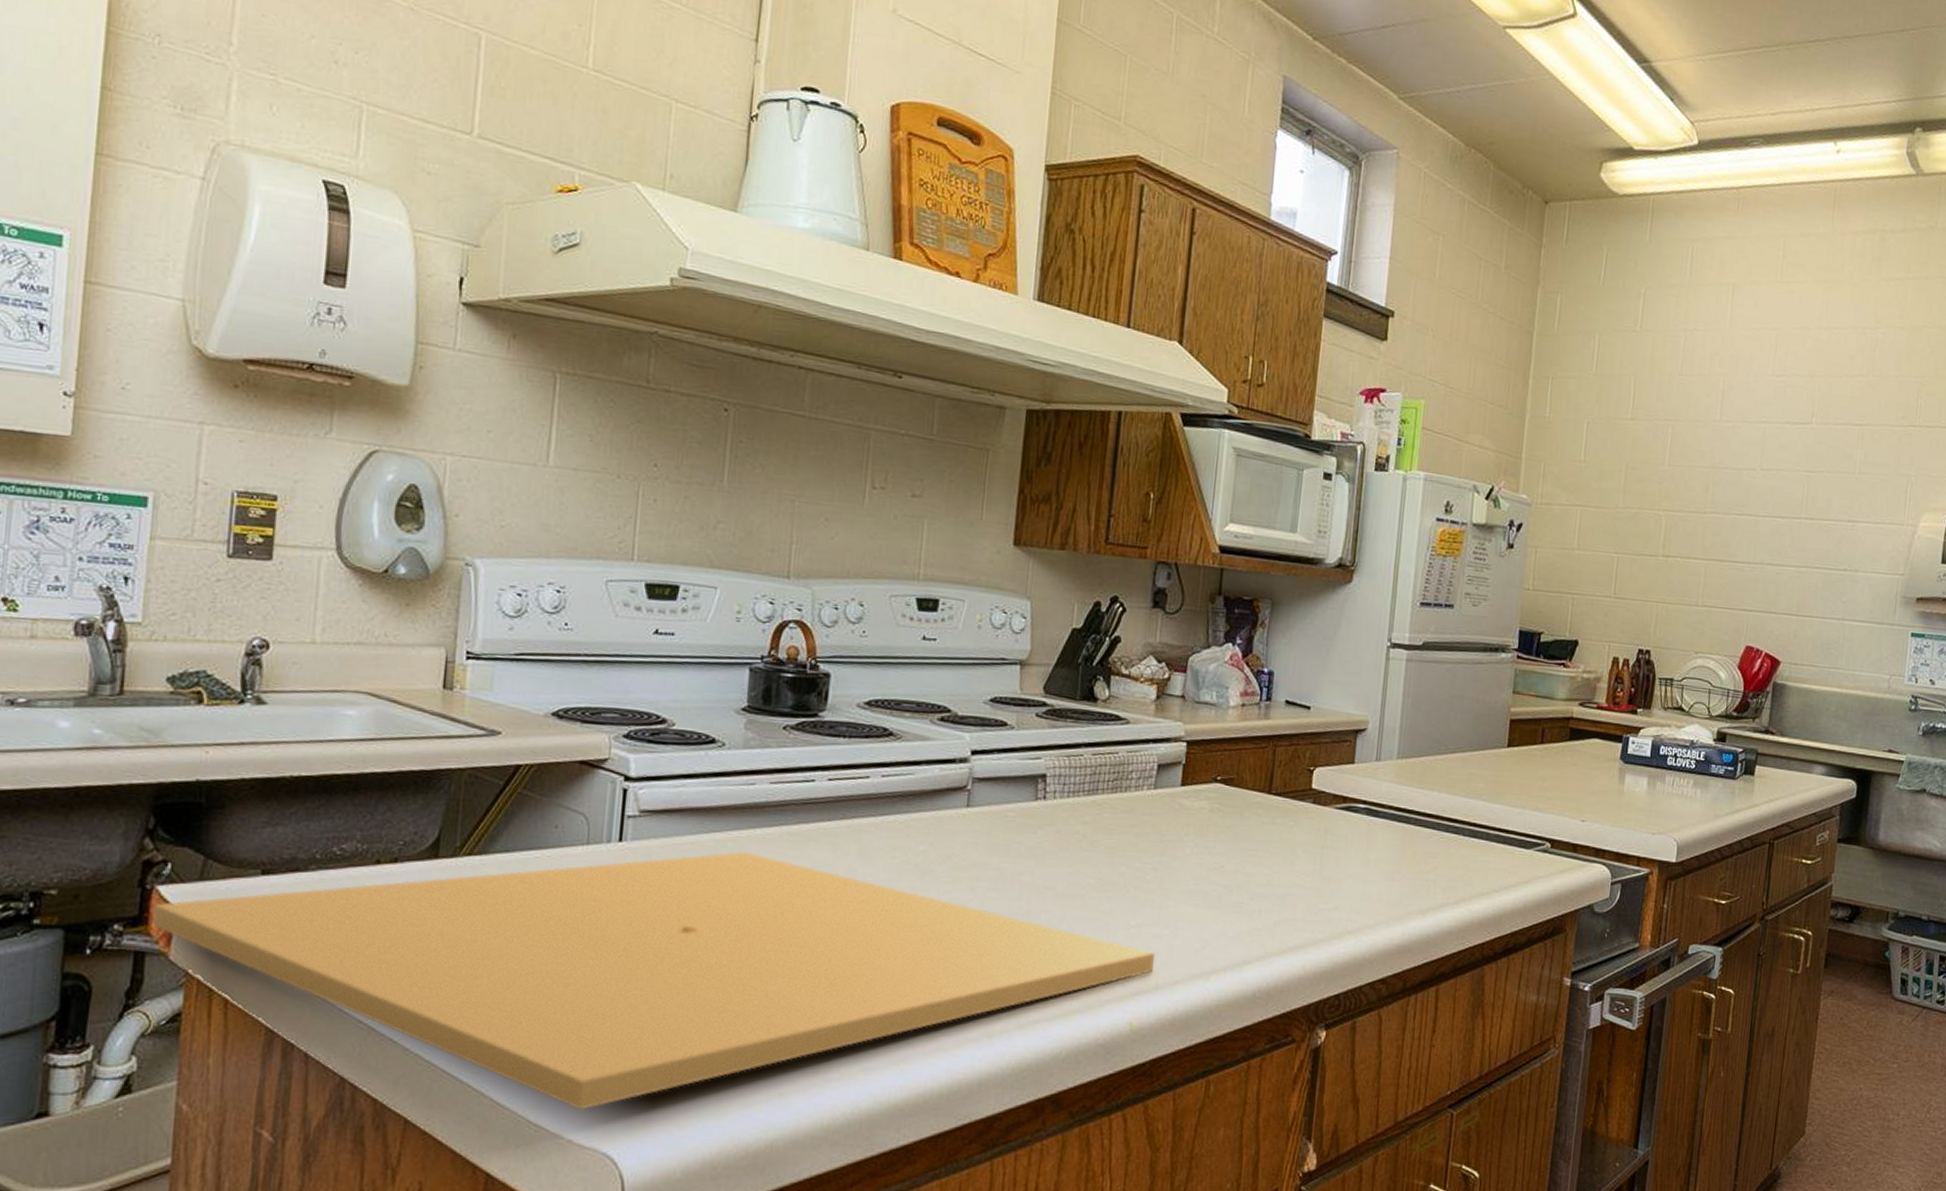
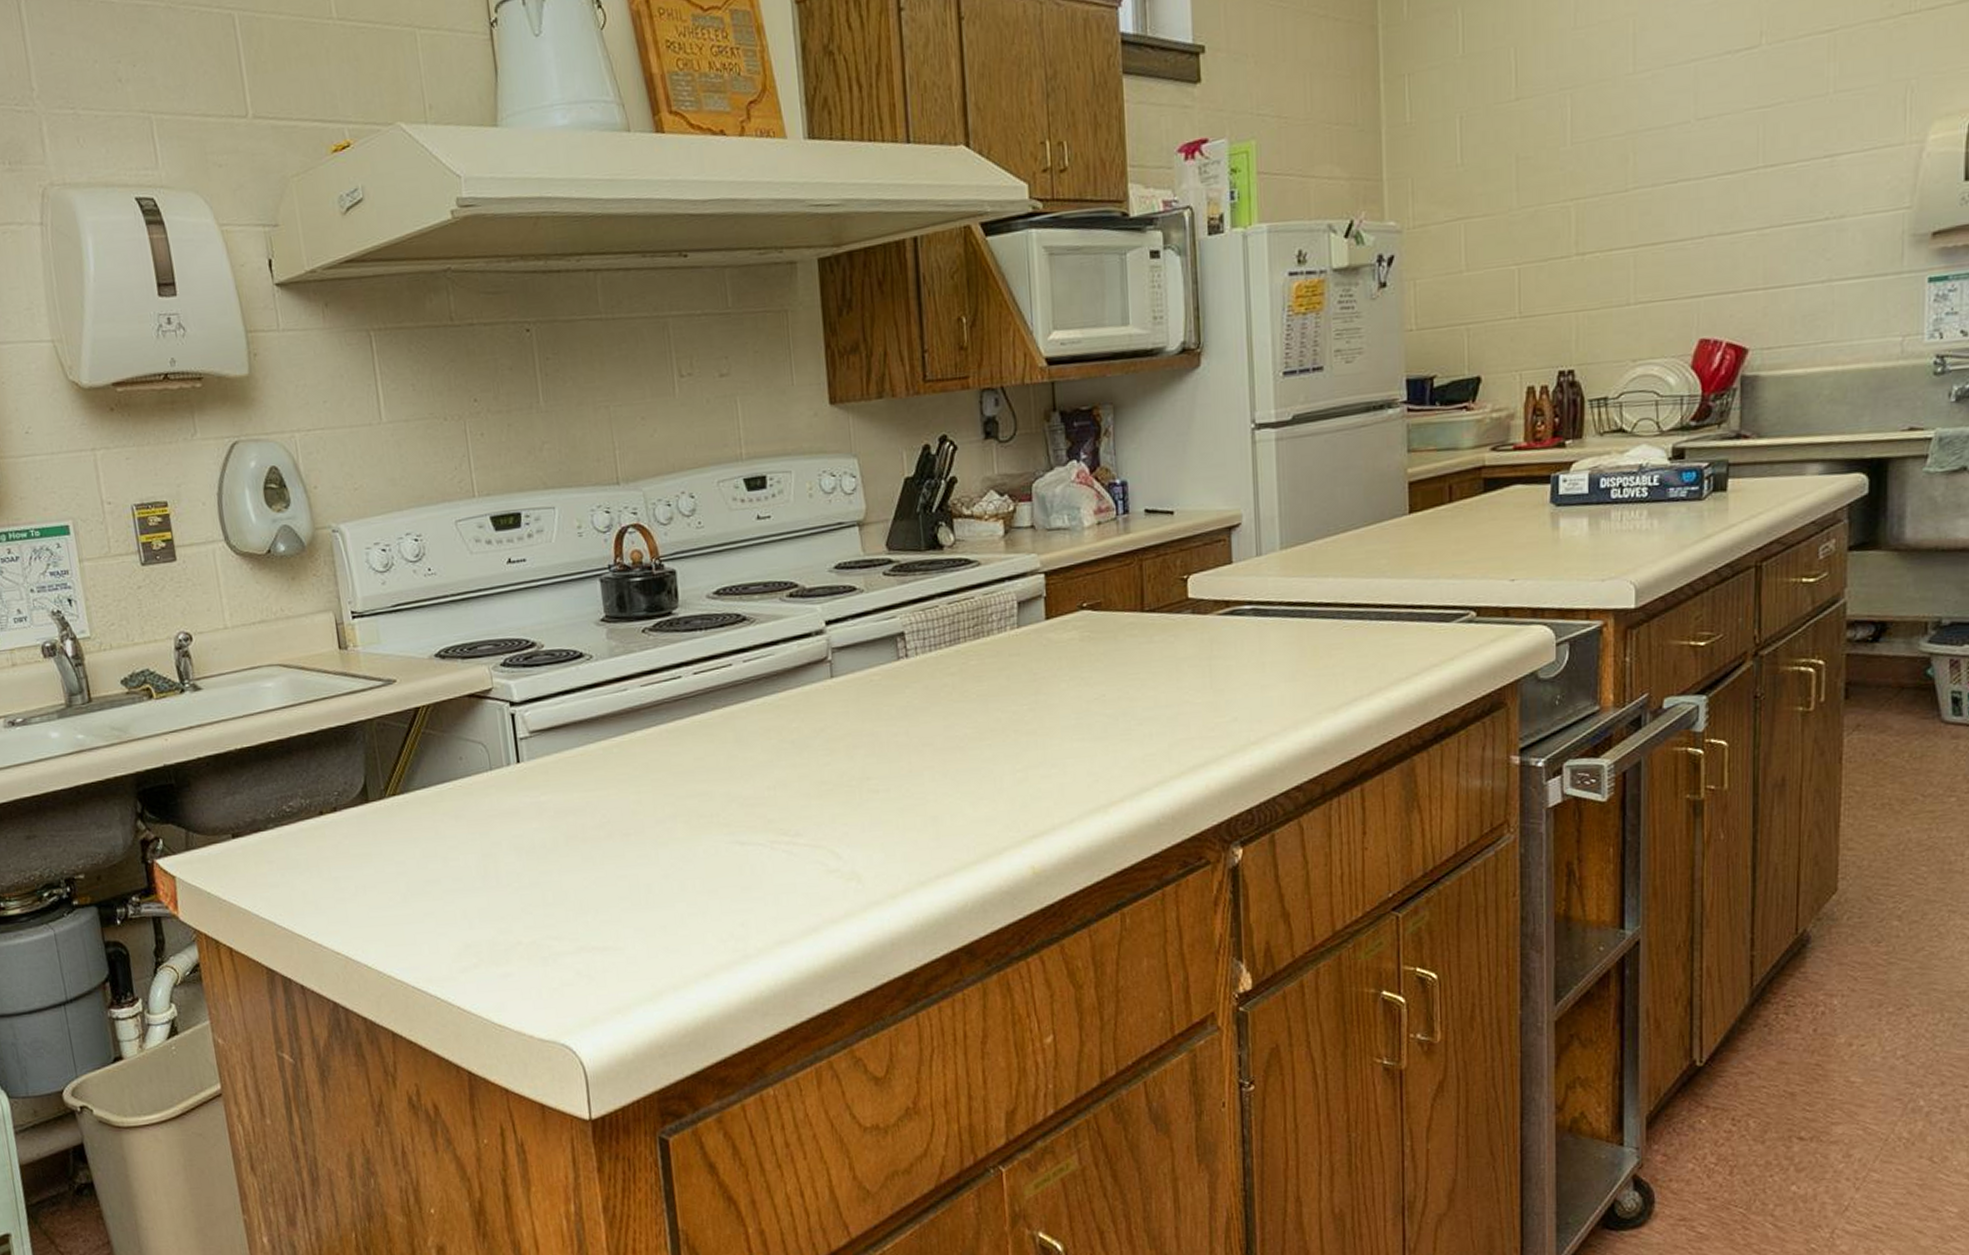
cutting board: present [151,852,1156,1110] -> none [156,755,1048,1009]

